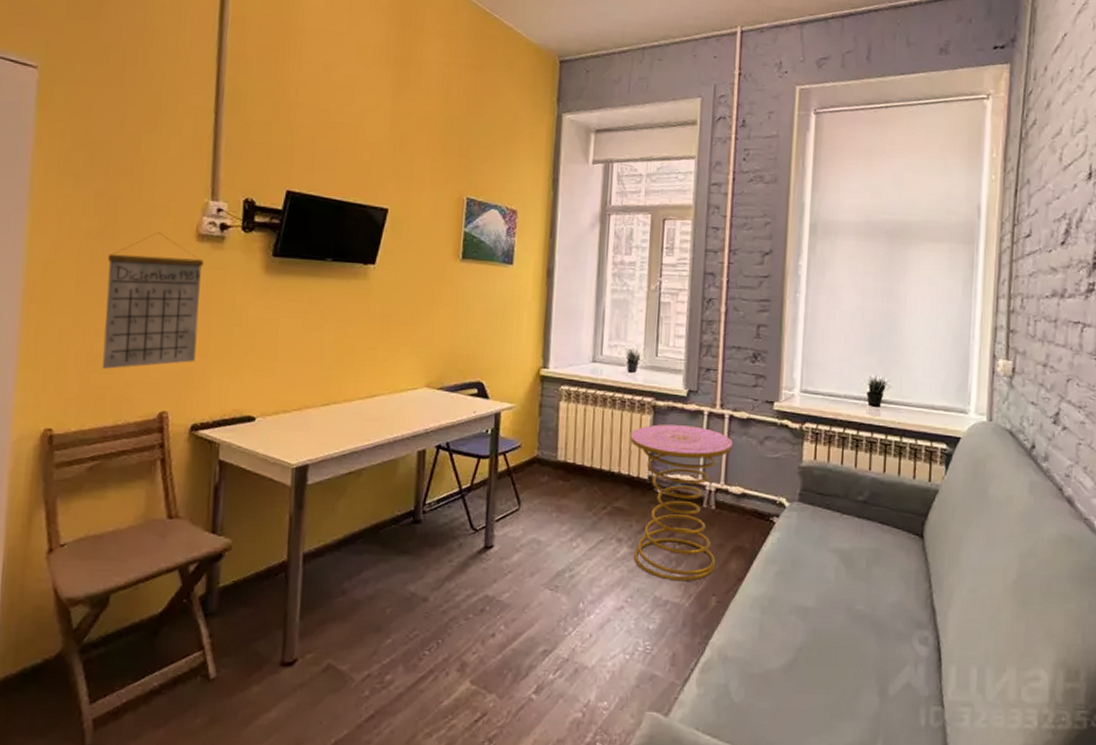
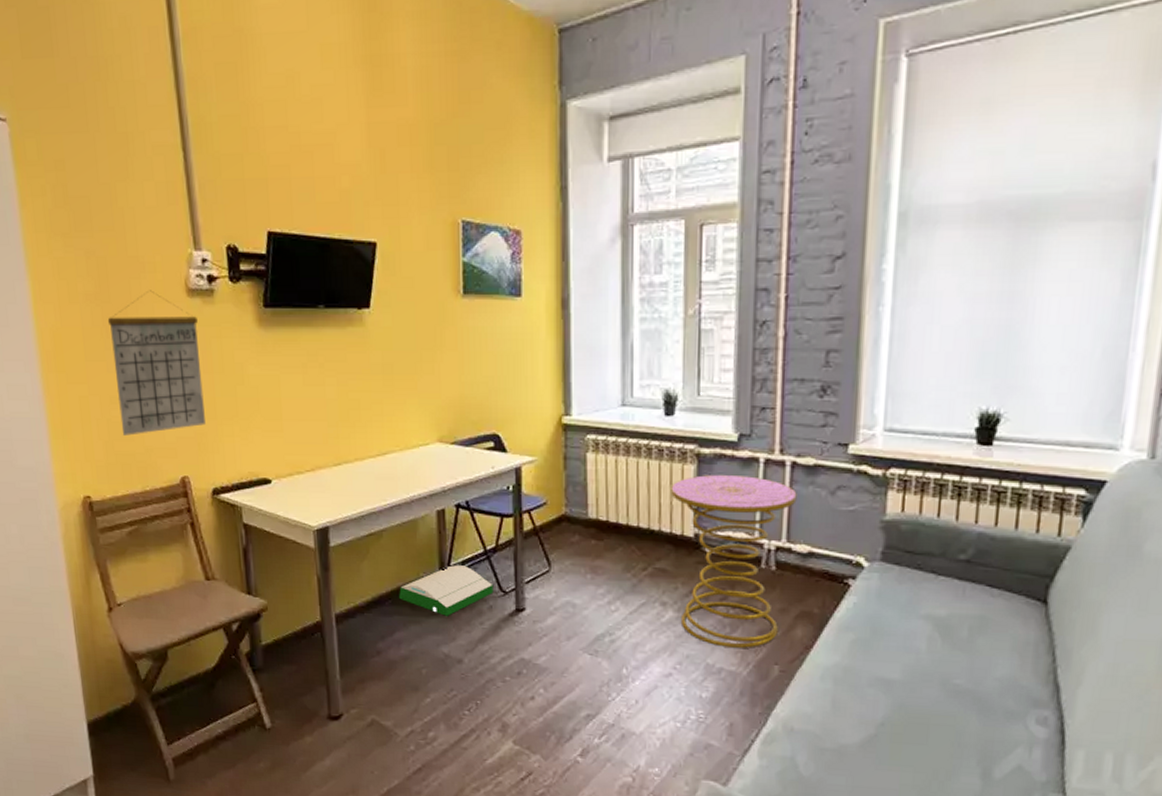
shoe box: none [371,504,465,554] -> present [399,565,494,616]

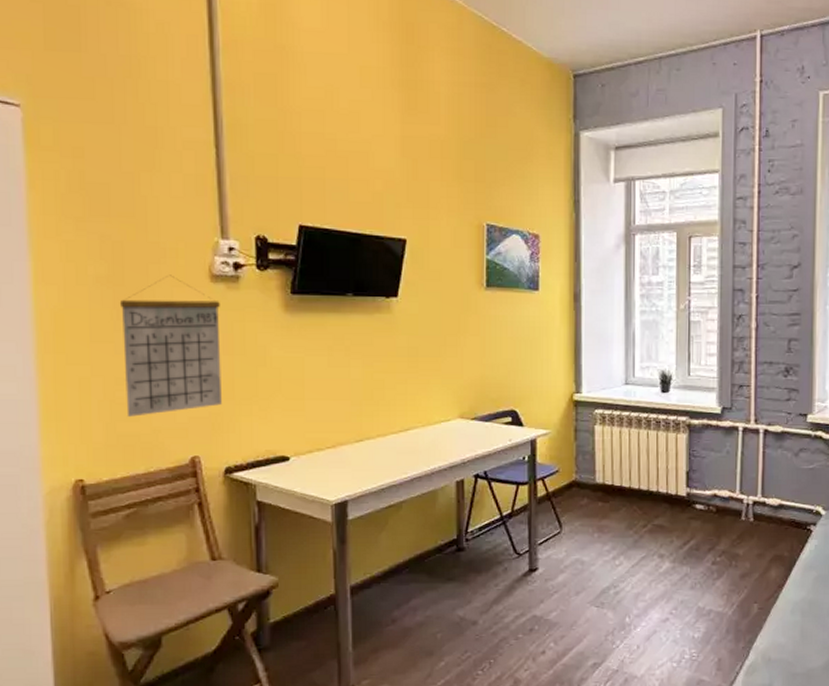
shoe box: present [399,565,494,616] -> none [417,531,509,580]
side table: present [671,474,797,648] -> none [667,441,769,591]

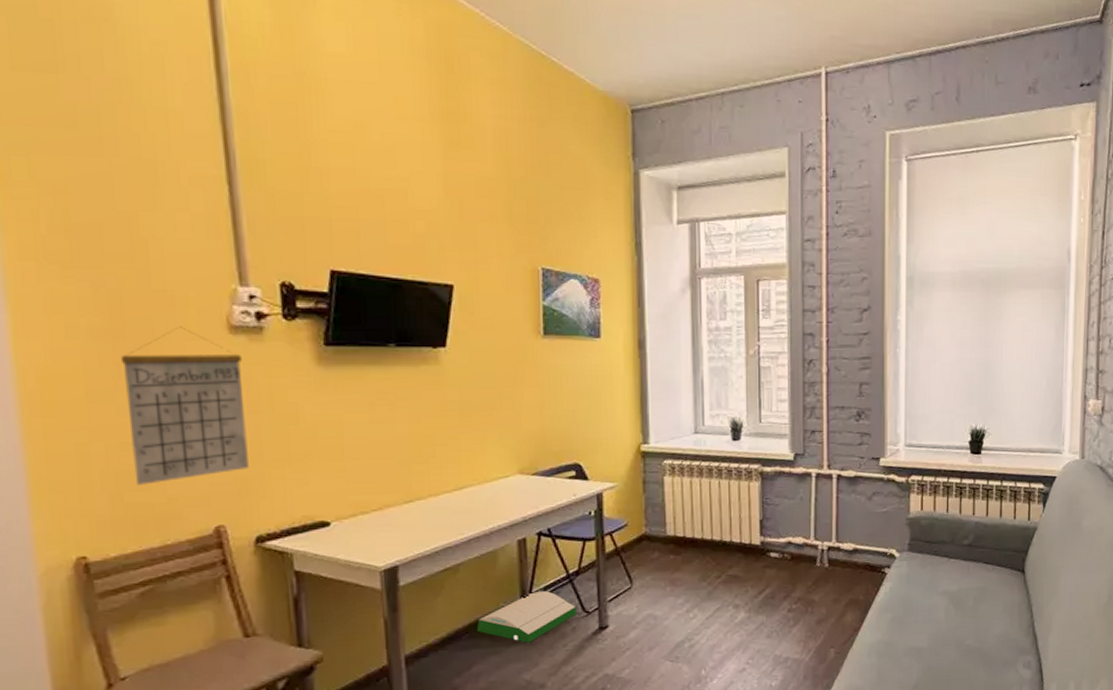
shoe box: none [417,531,509,580] -> present [477,591,577,643]

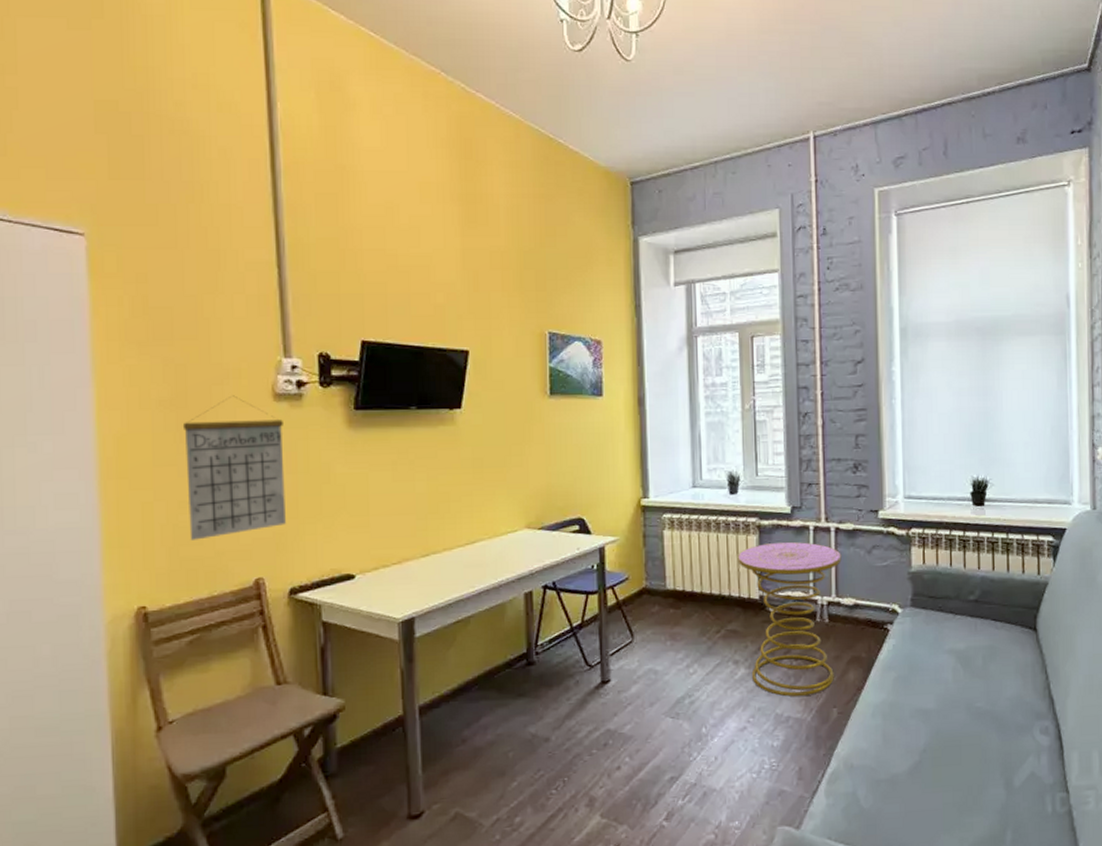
shoe box: present [477,591,577,643] -> none [486,644,580,696]
side table: none [739,488,842,639] -> present [737,541,842,697]

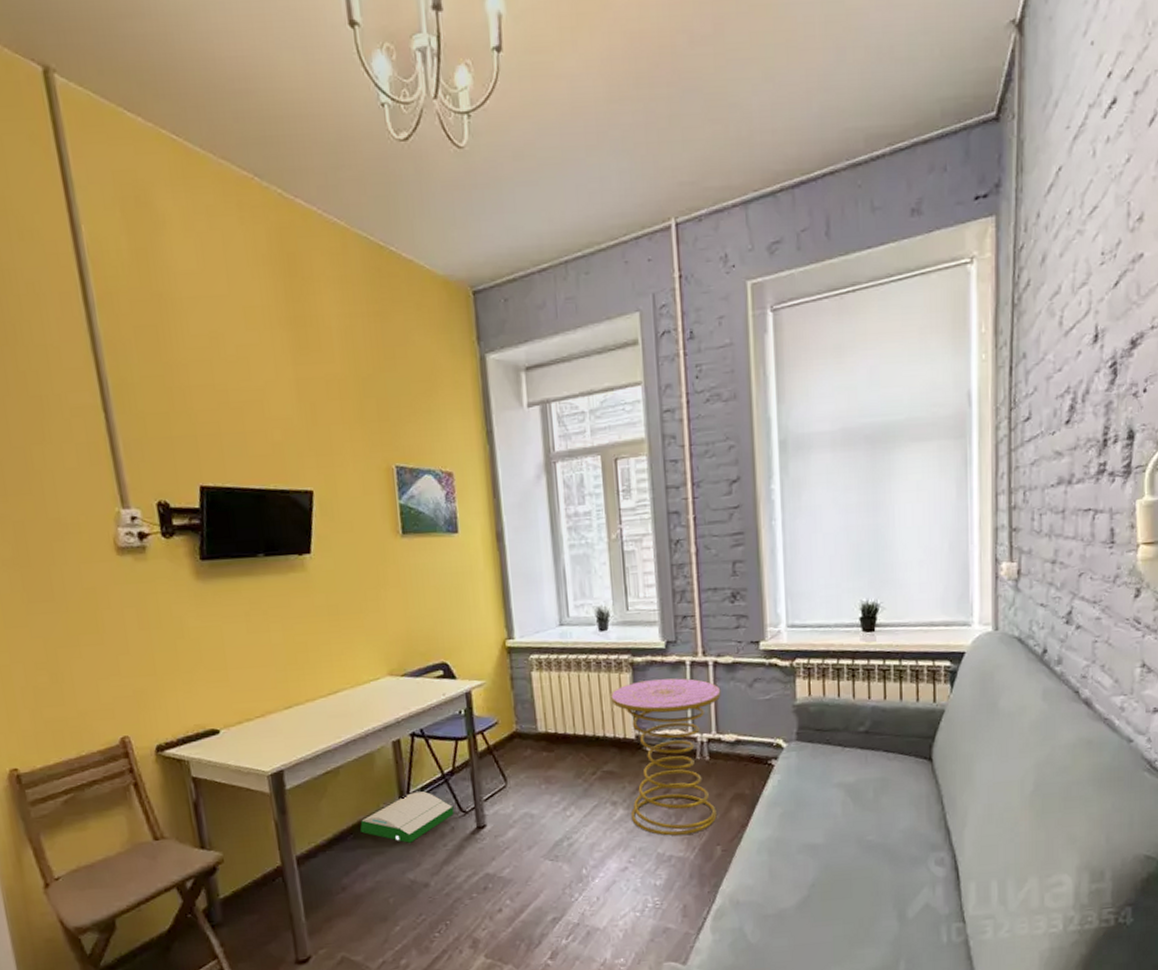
calendar: present [182,395,286,540] -> none [28,551,145,701]
shoe box: none [486,644,580,696] -> present [360,791,454,843]

